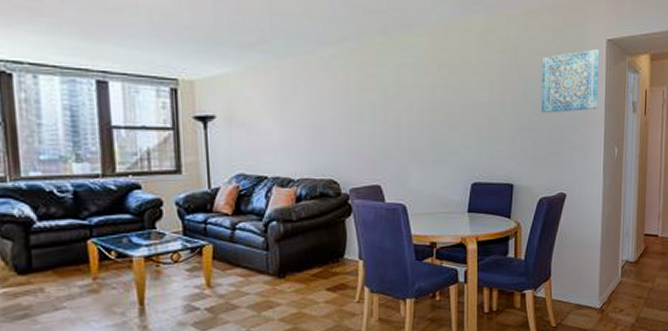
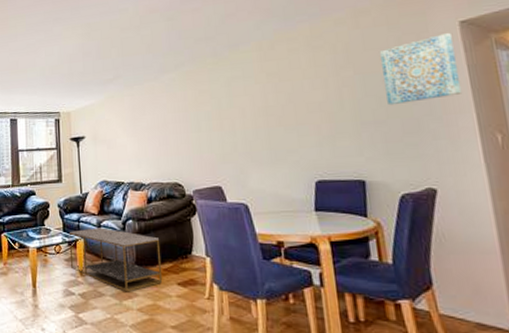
coffee table: none [193,230,310,302] -> present [70,228,163,292]

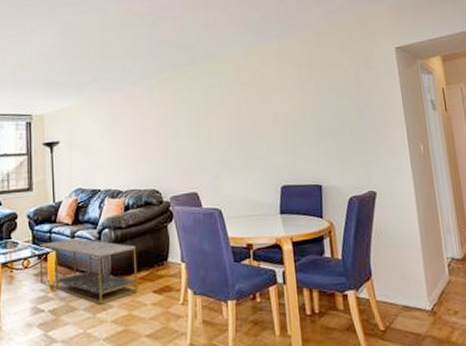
wall art: present [380,32,463,106] -> none [336,56,397,118]

